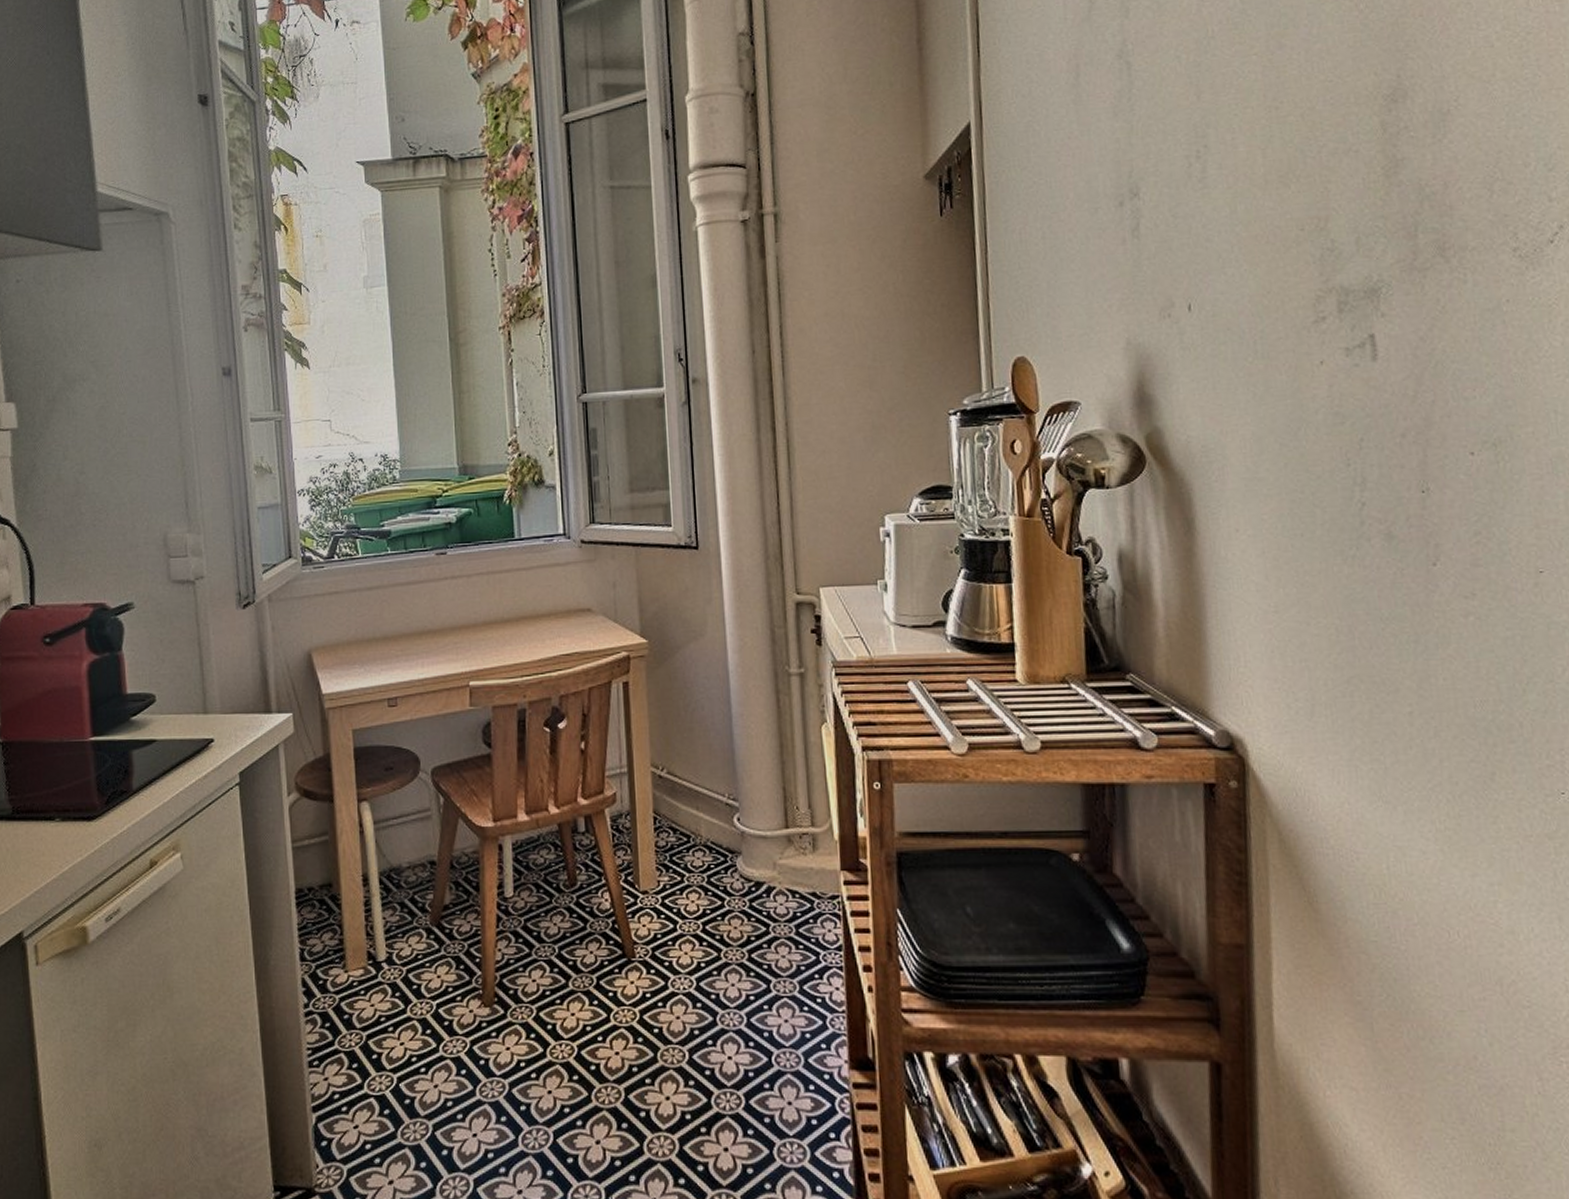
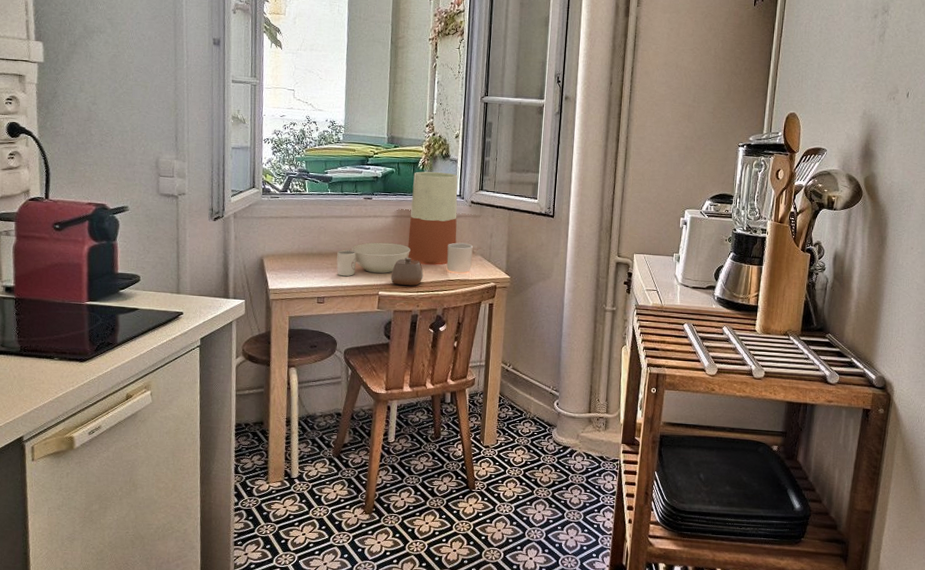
mug: none [408,627,435,666] -> present [336,249,357,277]
bowl: none [426,611,506,657] -> present [351,242,411,274]
sugar bowl: none [483,628,527,669] -> present [390,257,424,286]
vase: none [499,504,567,636] -> present [407,171,458,265]
mug: none [556,599,592,644] -> present [446,242,473,273]

